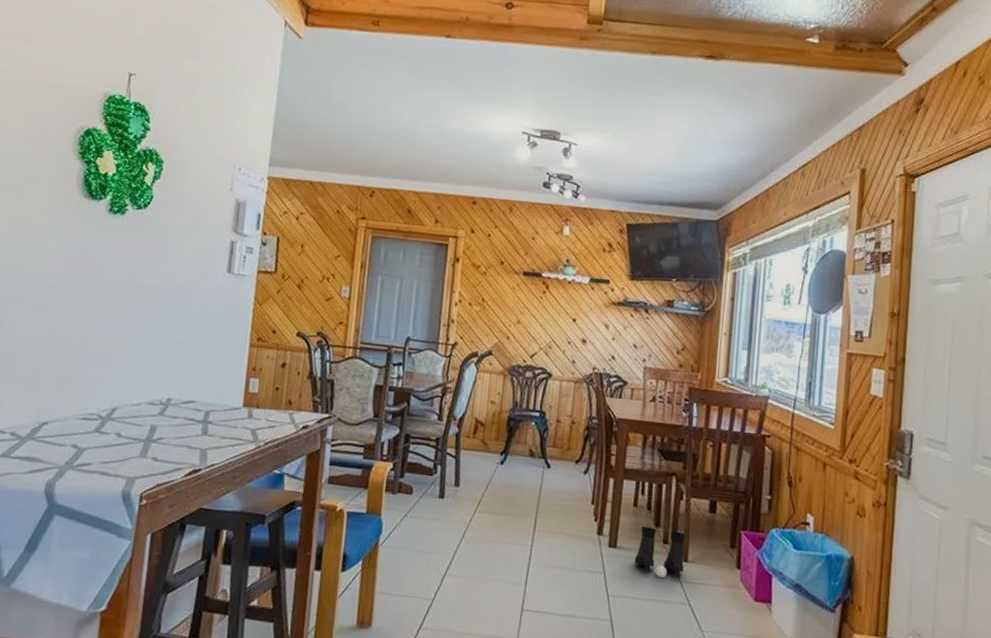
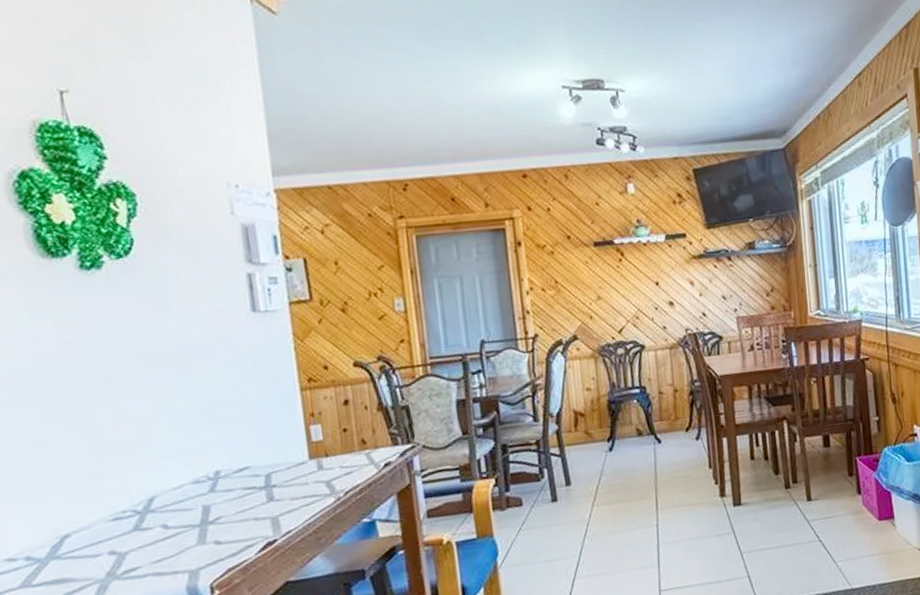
boots: present [634,526,687,579] -> none [760,473,809,523]

